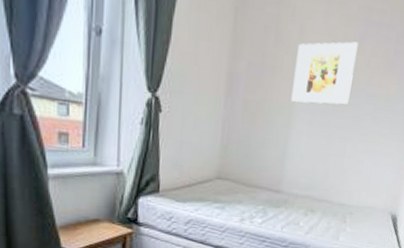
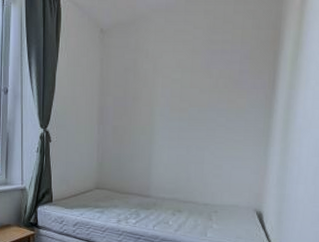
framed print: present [291,41,358,105] -> none [151,69,205,124]

